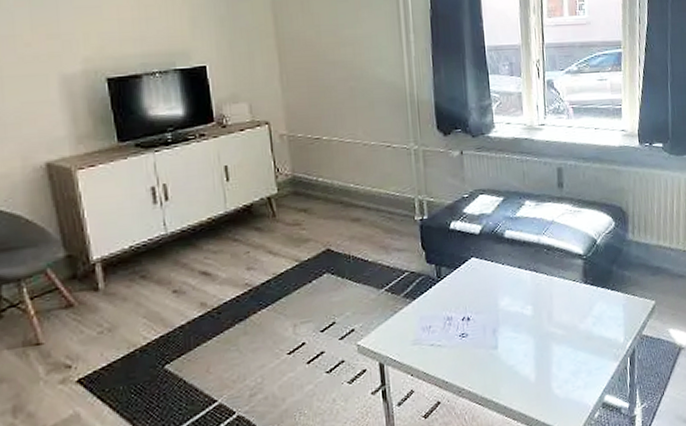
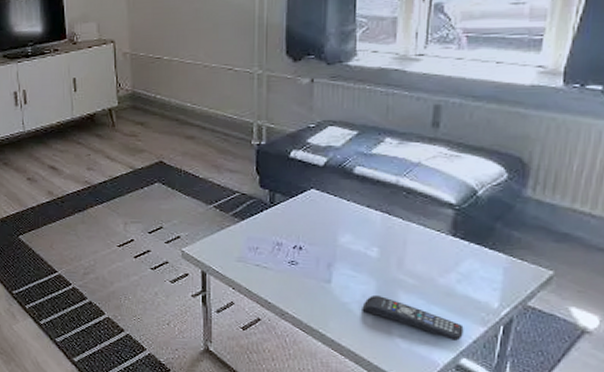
remote control: none [525,352,604,381] -> present [362,296,464,341]

